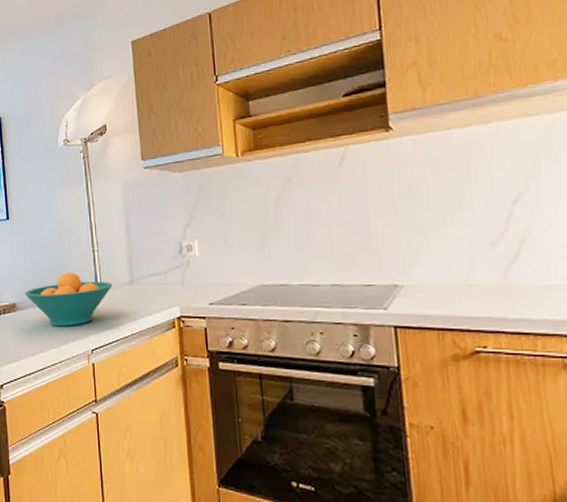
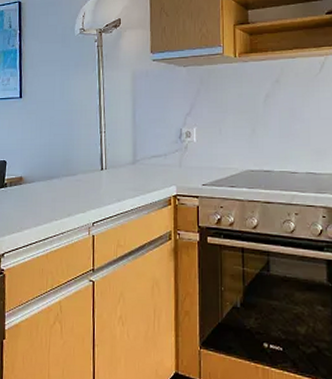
fruit bowl: present [24,271,113,327] -> none [31,150,117,201]

